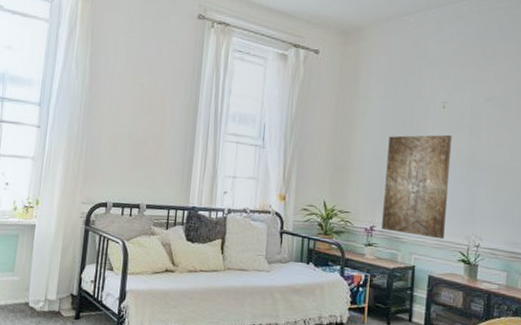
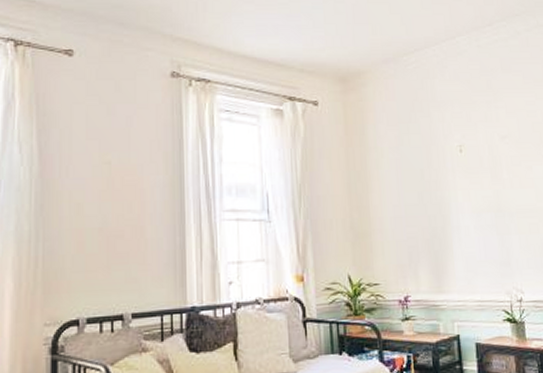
wall art: present [382,134,453,240] -> none [409,180,485,300]

